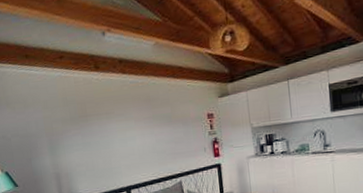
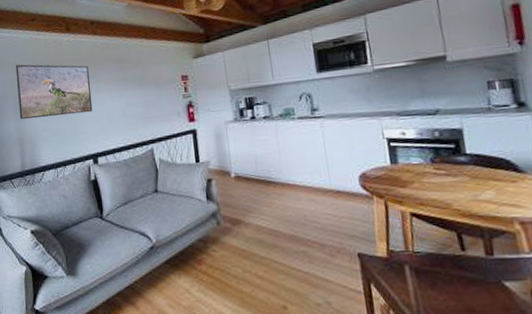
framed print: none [46,102,125,155] -> present [15,64,93,119]

